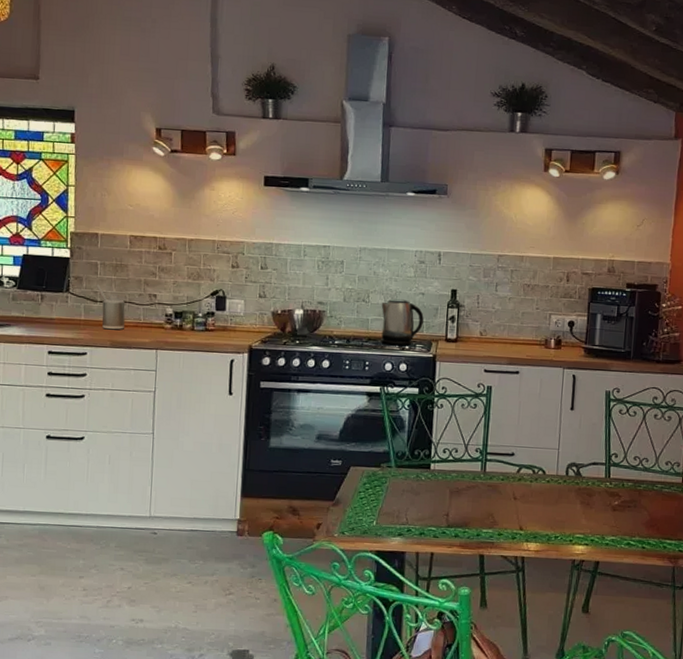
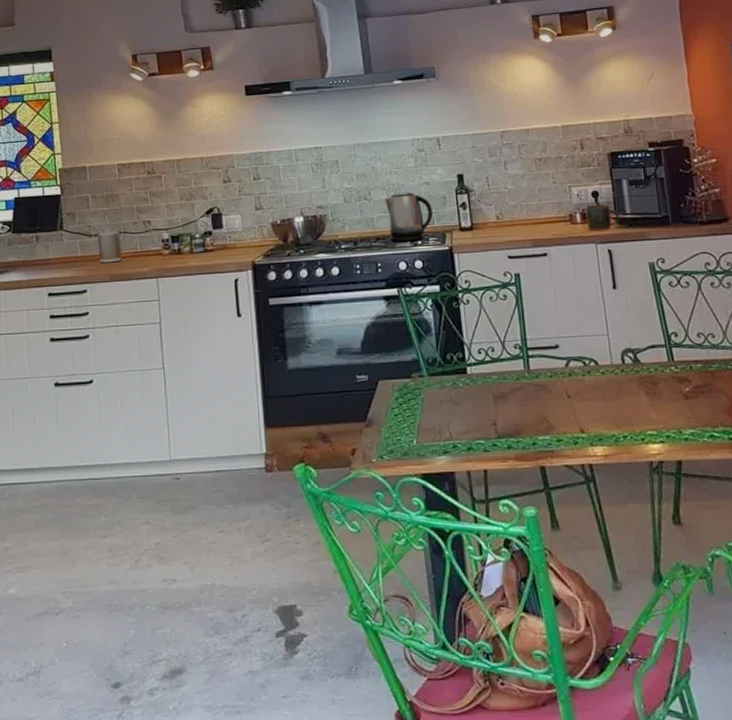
mug: none [558,333,589,358] -> present [585,204,621,232]

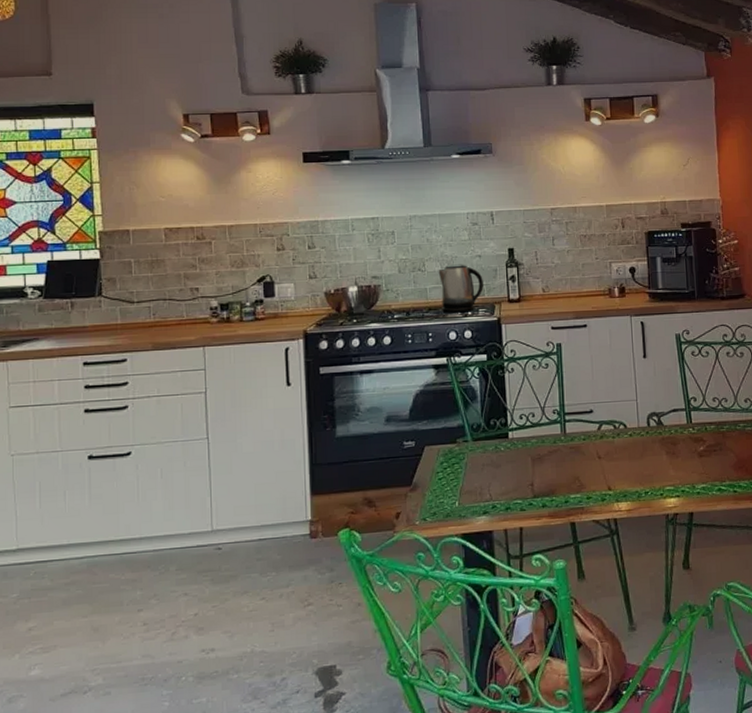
soap dispenser: present [89,218,122,264] -> none [131,283,166,332]
mug: present [585,204,621,232] -> none [623,280,653,305]

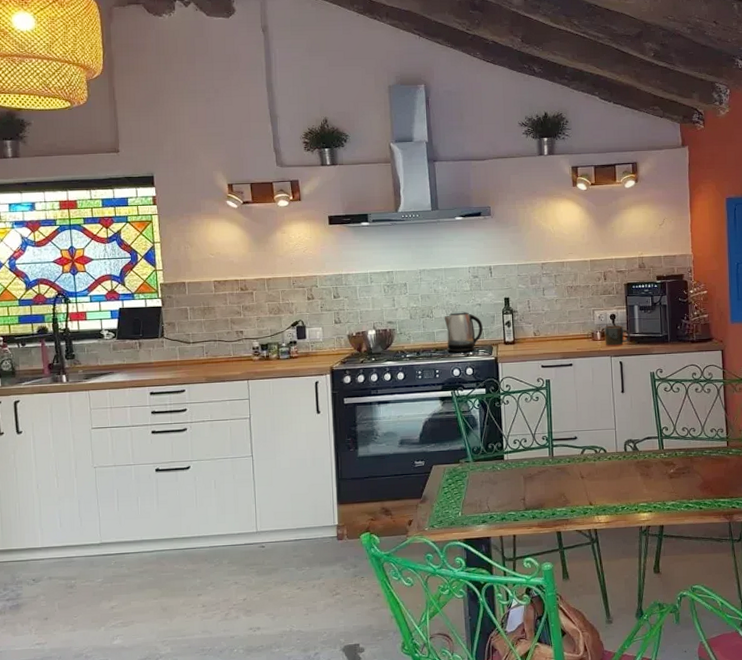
mug: none [623,280,653,305] -> present [604,325,631,347]

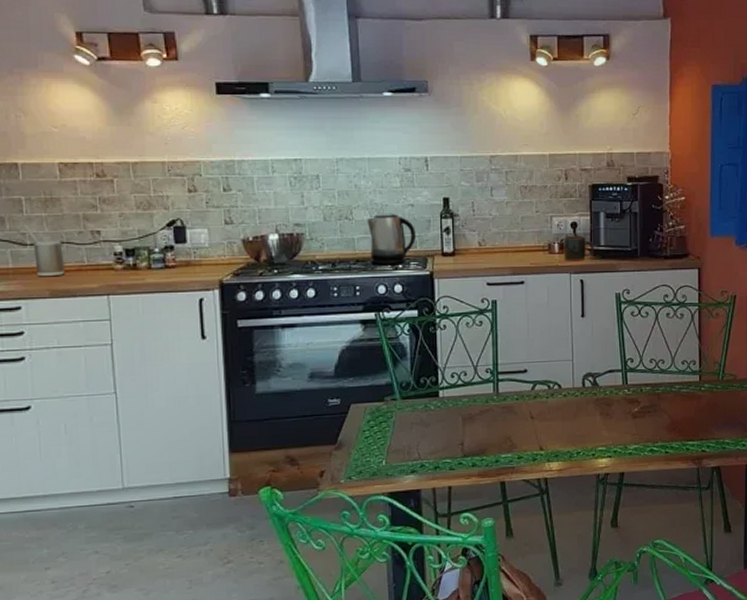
soap dispenser: none [188,327,217,367] -> present [23,224,65,277]

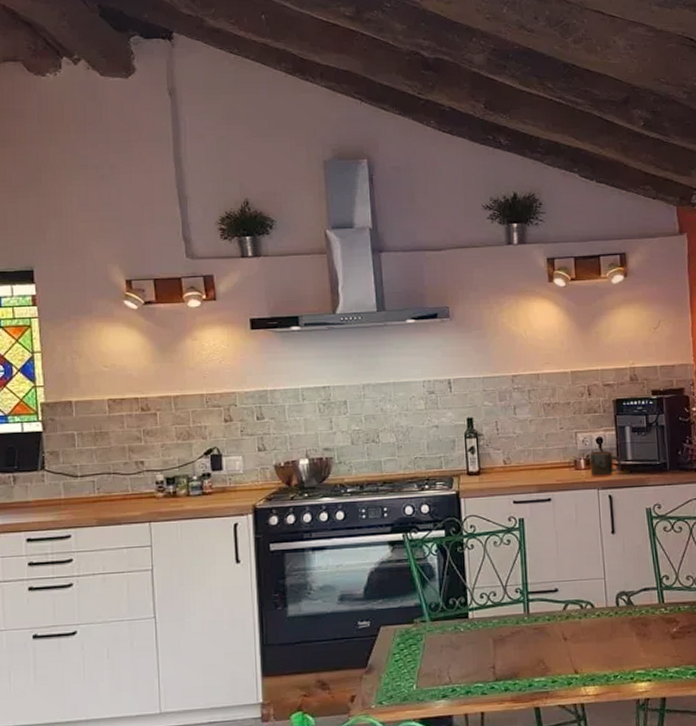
soap dispenser: present [23,224,65,277] -> none [75,457,111,507]
kettle: present [367,213,416,266] -> none [393,435,441,487]

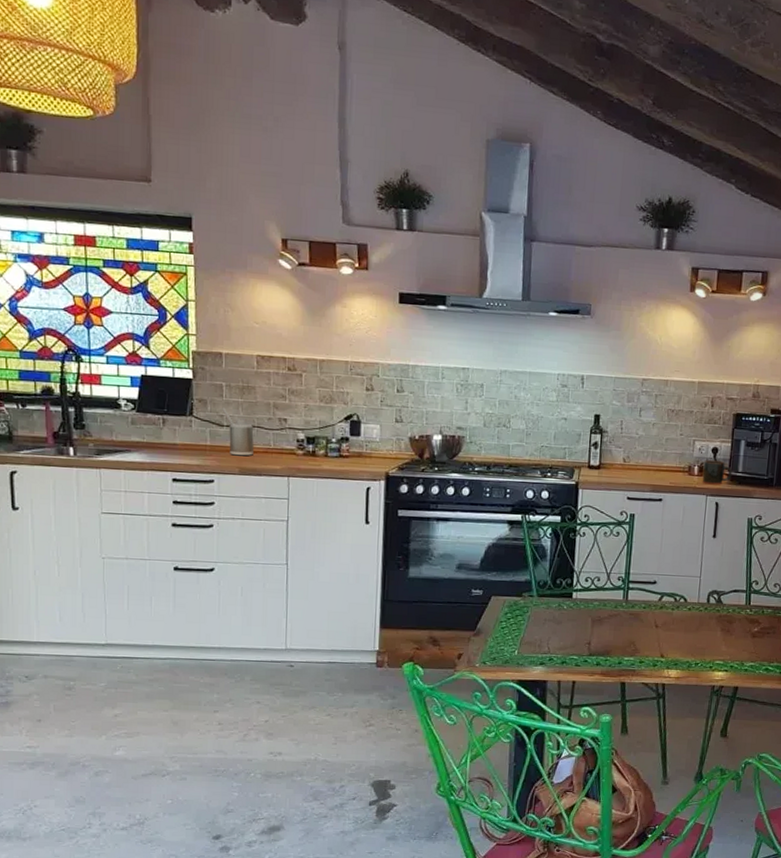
soap dispenser: none [75,457,111,507] -> present [222,407,254,457]

